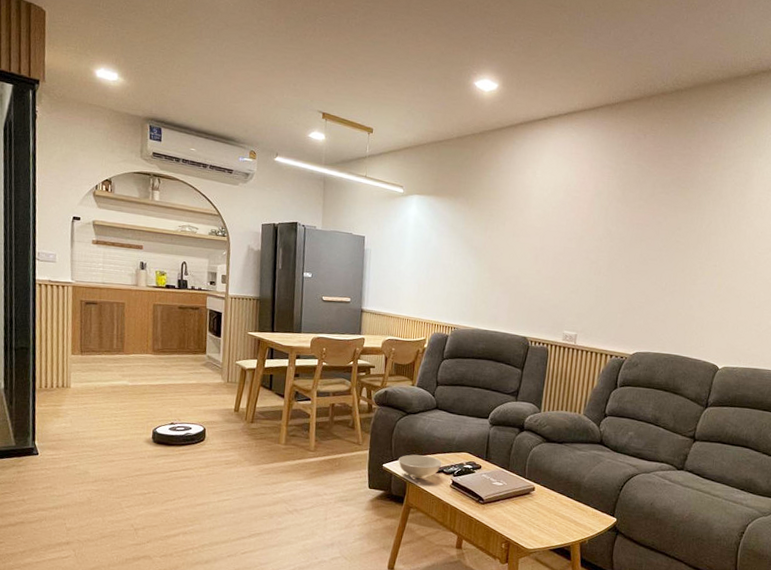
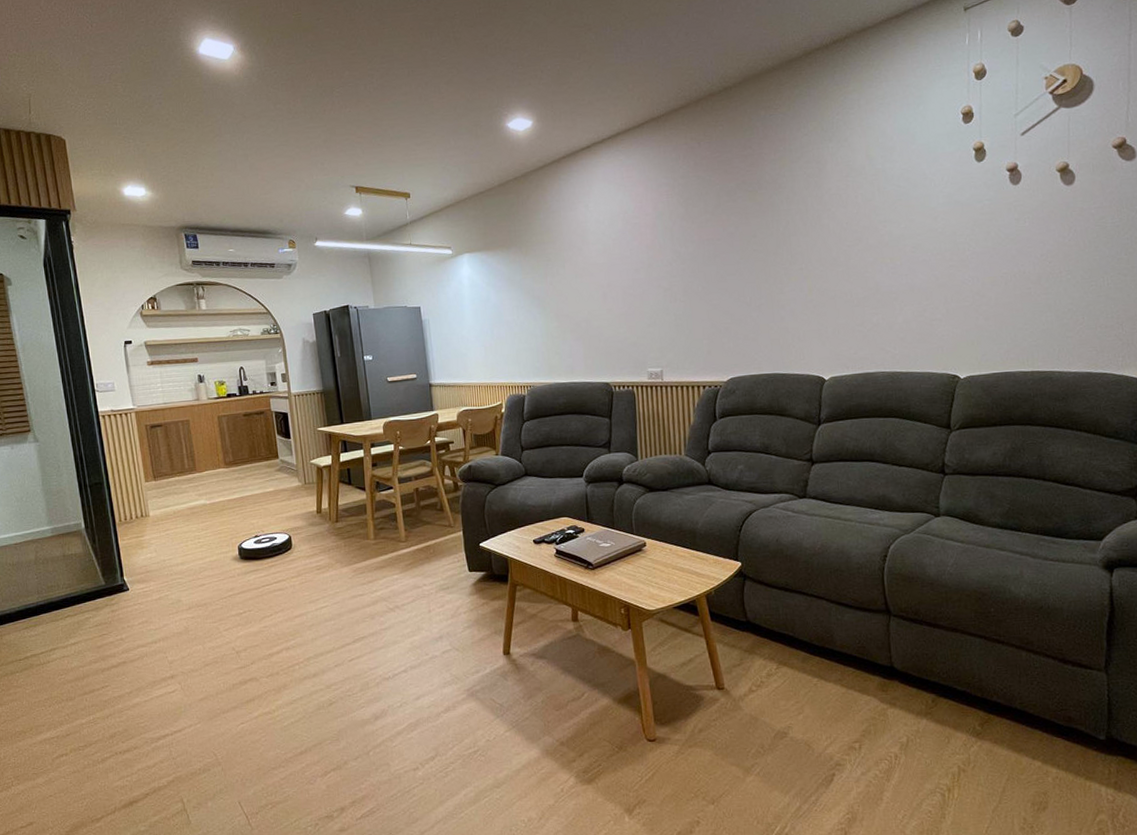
bowl: present [398,454,442,479] -> none [495,527,542,553]

